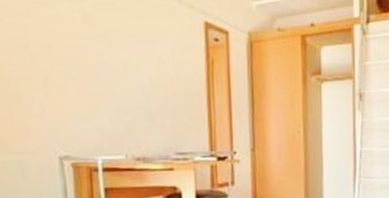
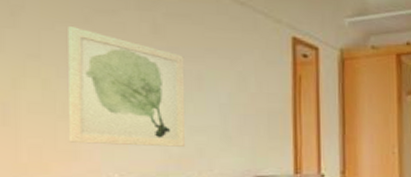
wall art: none [14,19,116,126] -> present [68,27,186,147]

